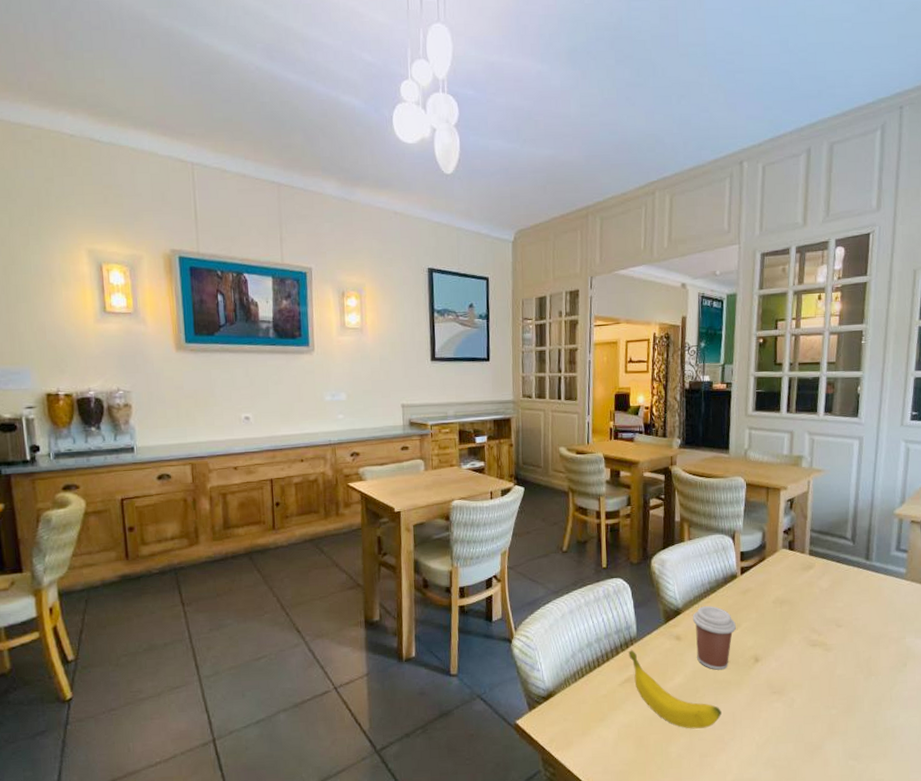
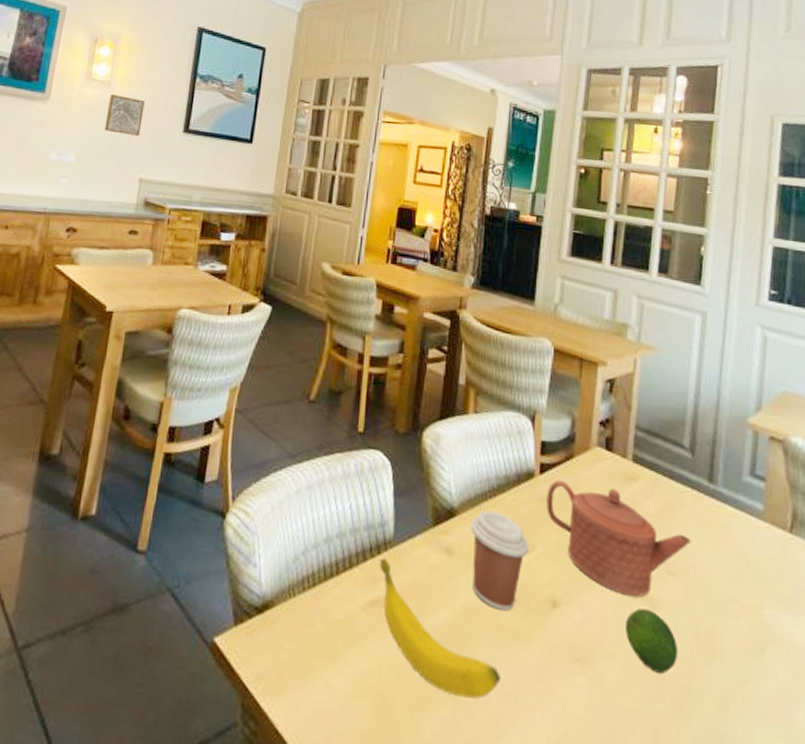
wall art: none [364,338,396,371] -> present [104,94,145,136]
teapot: none [747,576,853,646] -> present [546,479,691,597]
fruit: none [808,652,846,691] -> present [626,608,679,674]

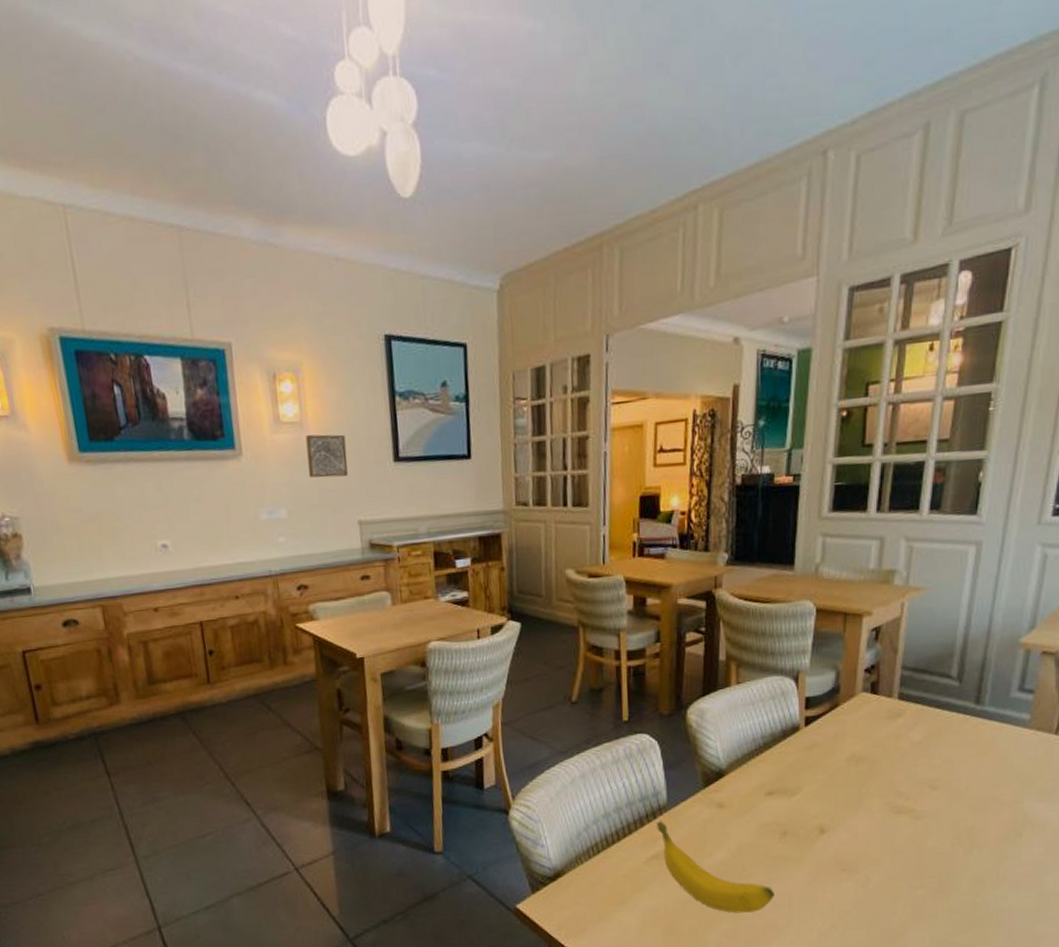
coffee cup: present [470,510,529,611] -> none [739,766,796,844]
teapot: present [546,479,691,597] -> none [812,726,955,813]
fruit: present [626,608,679,674] -> none [890,820,939,868]

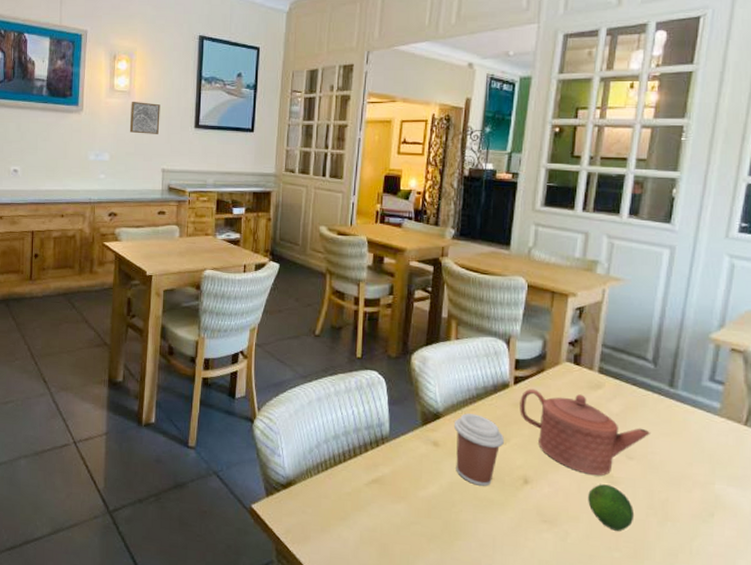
banana: present [656,820,774,914] -> none [378,449,480,548]
coffee cup: none [739,766,796,844] -> present [453,413,504,486]
teapot: none [812,726,955,813] -> present [519,388,650,476]
fruit: none [890,820,939,868] -> present [588,484,635,531]

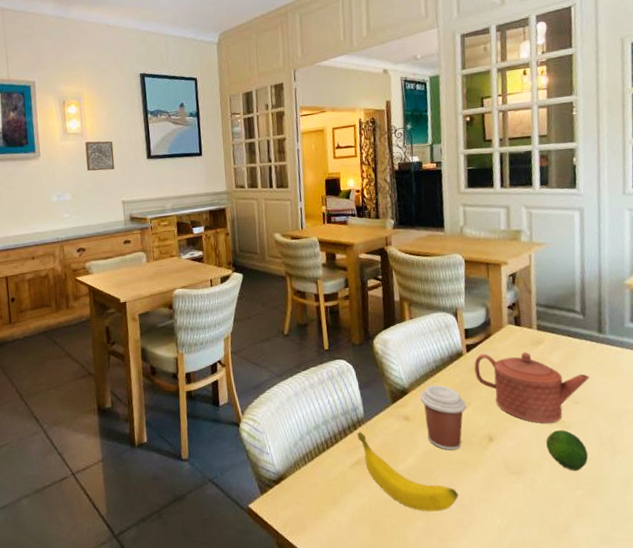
banana: none [378,449,480,548] -> present [357,431,459,512]

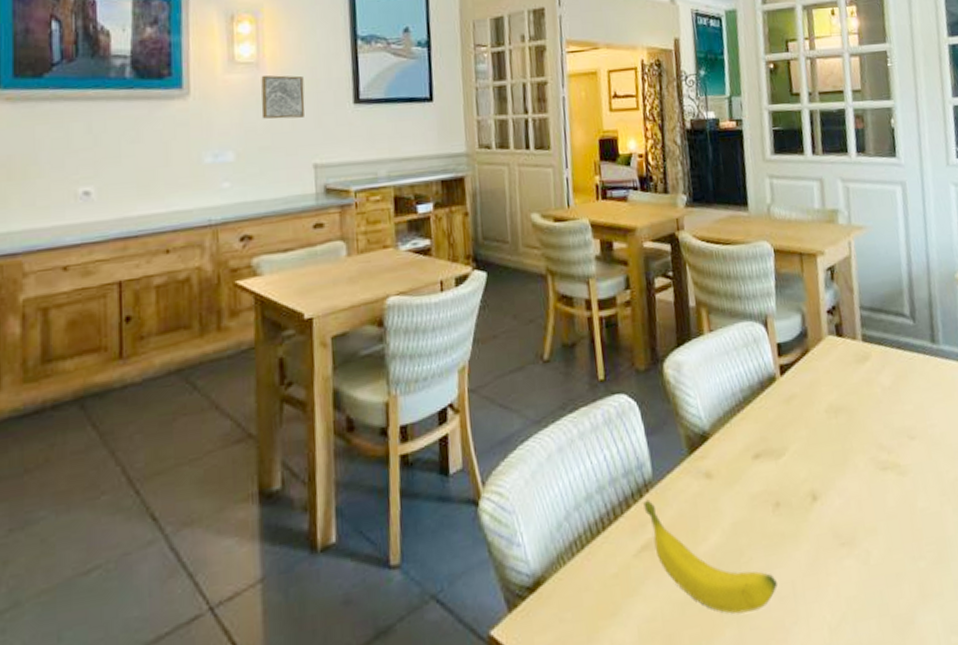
coffee cup: present [419,385,466,451] -> none [724,423,783,519]
teapot: present [474,352,589,423] -> none [790,372,925,470]
fruit: present [546,430,589,471] -> none [880,477,930,534]

